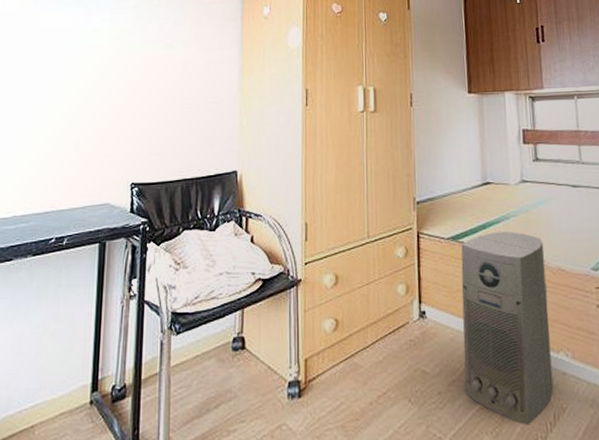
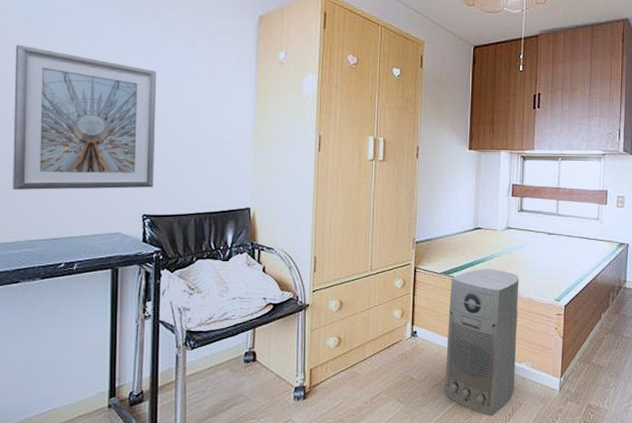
picture frame: none [13,23,148,163] -> present [12,44,157,190]

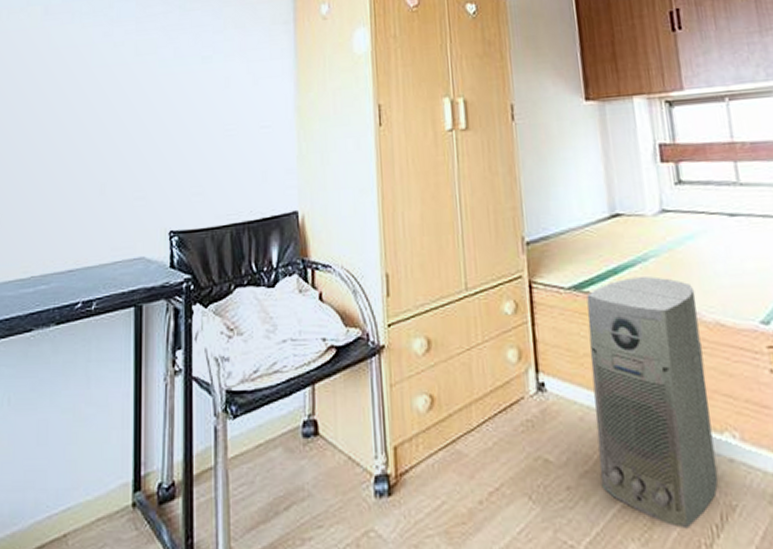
picture frame: present [12,44,157,190] -> none [28,40,182,211]

